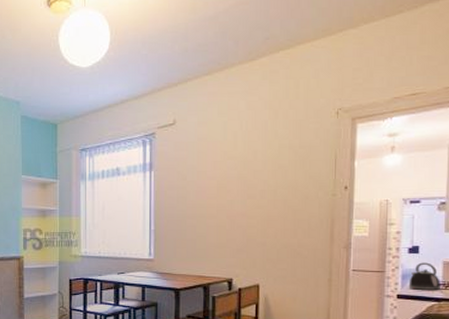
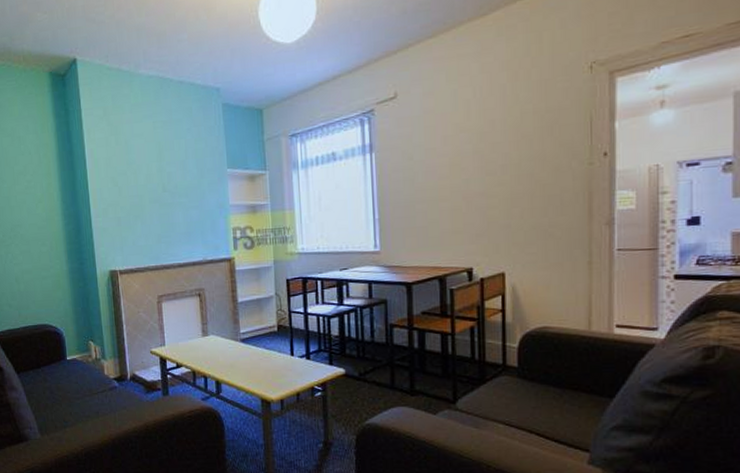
kettle: present [408,262,442,291] -> none [688,235,731,269]

